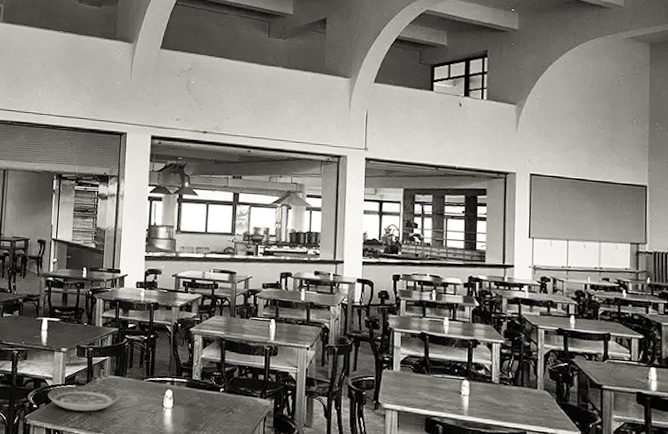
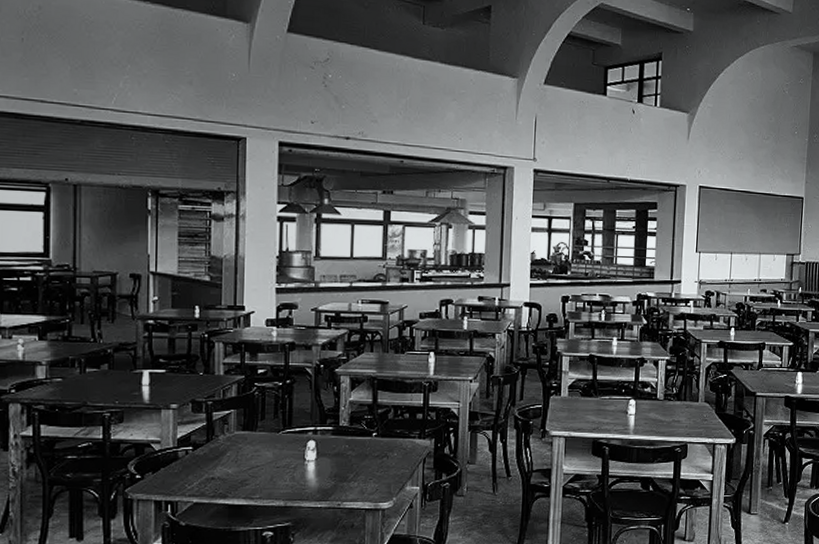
plate: present [47,385,119,412] -> none [154,446,248,476]

